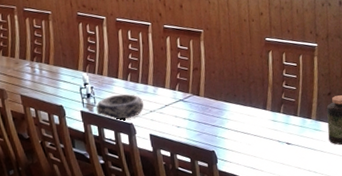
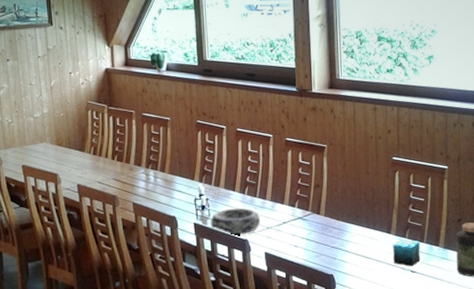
candle: none [269,113,295,139] -> present [393,239,421,267]

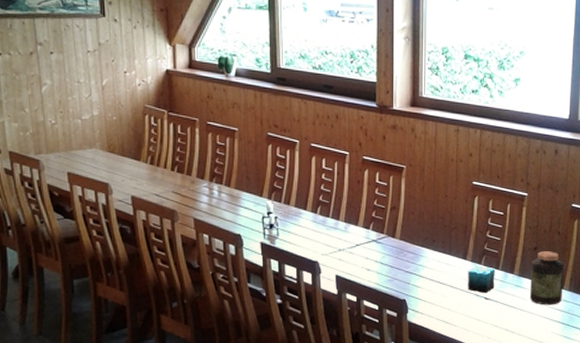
decorative bowl: present [210,208,260,236] -> none [278,228,332,257]

